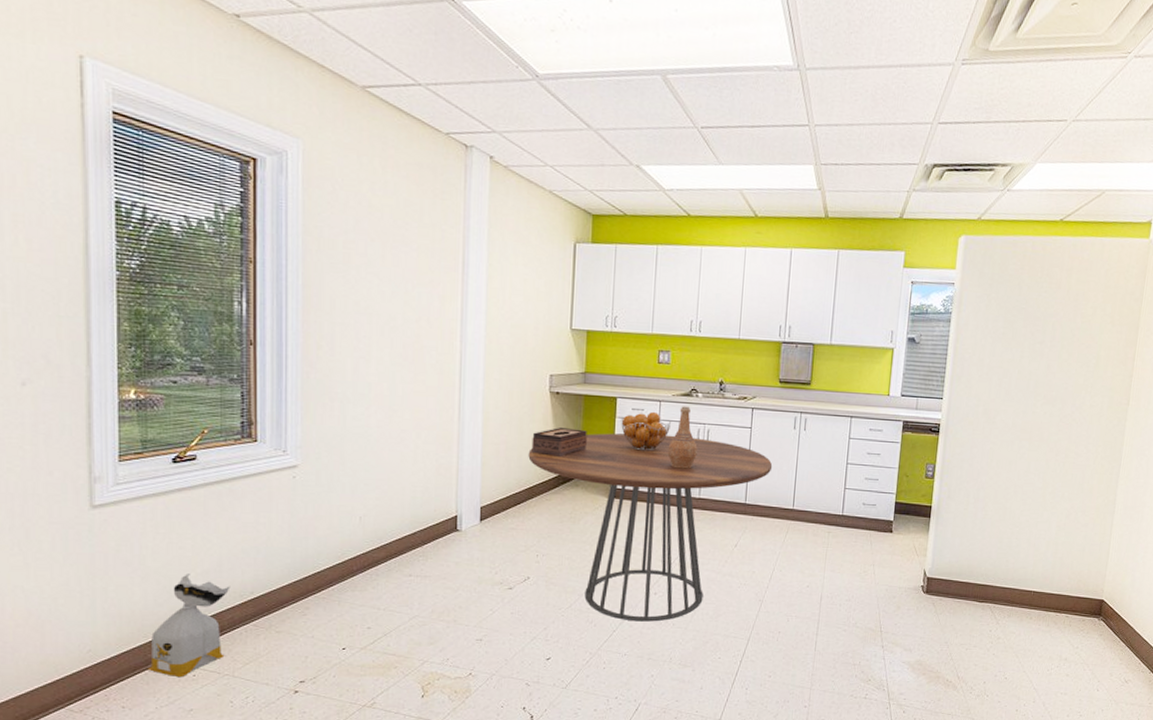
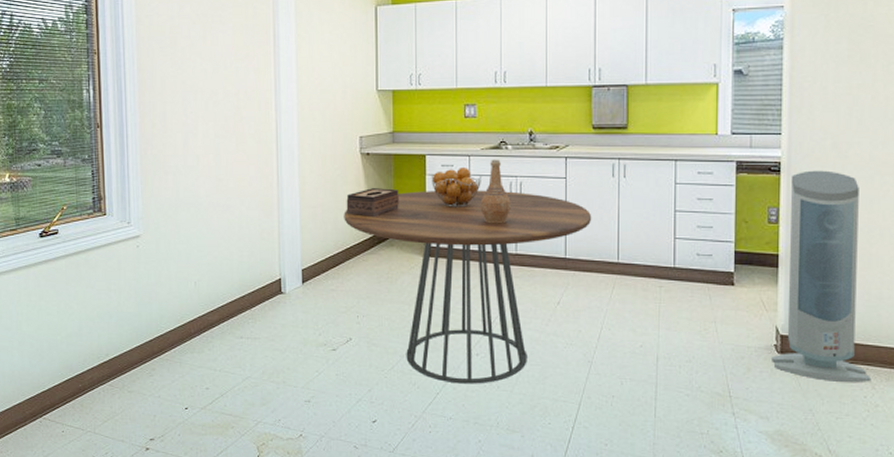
bag: present [147,574,231,678] -> none [26,337,89,433]
air purifier: none [918,432,1002,619] -> present [772,170,872,383]

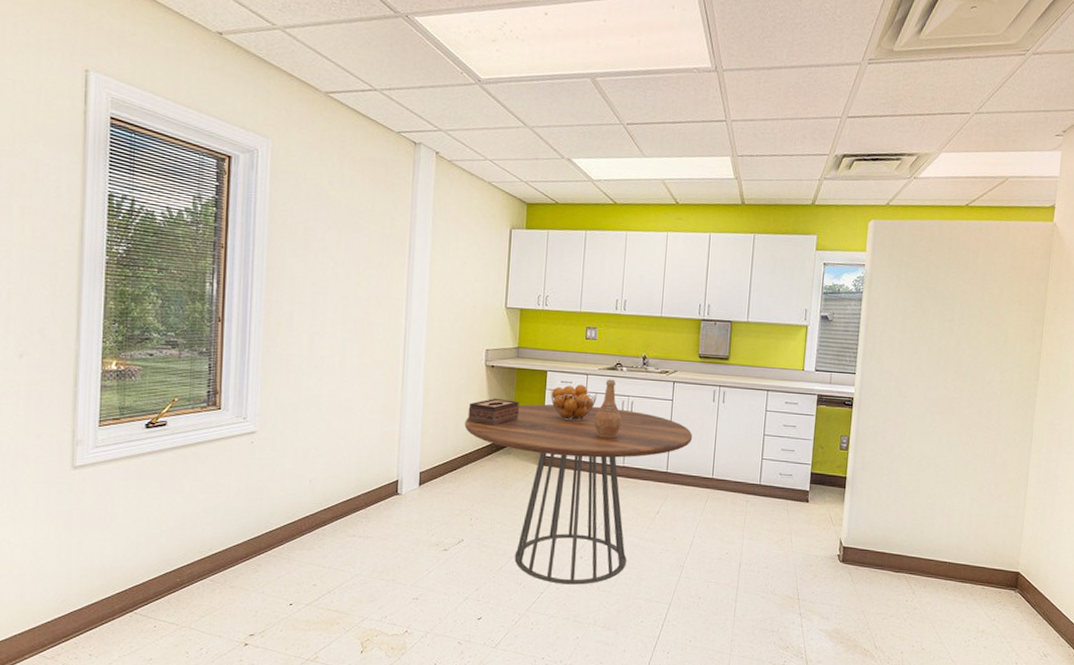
air purifier: present [772,170,872,383] -> none [835,406,914,589]

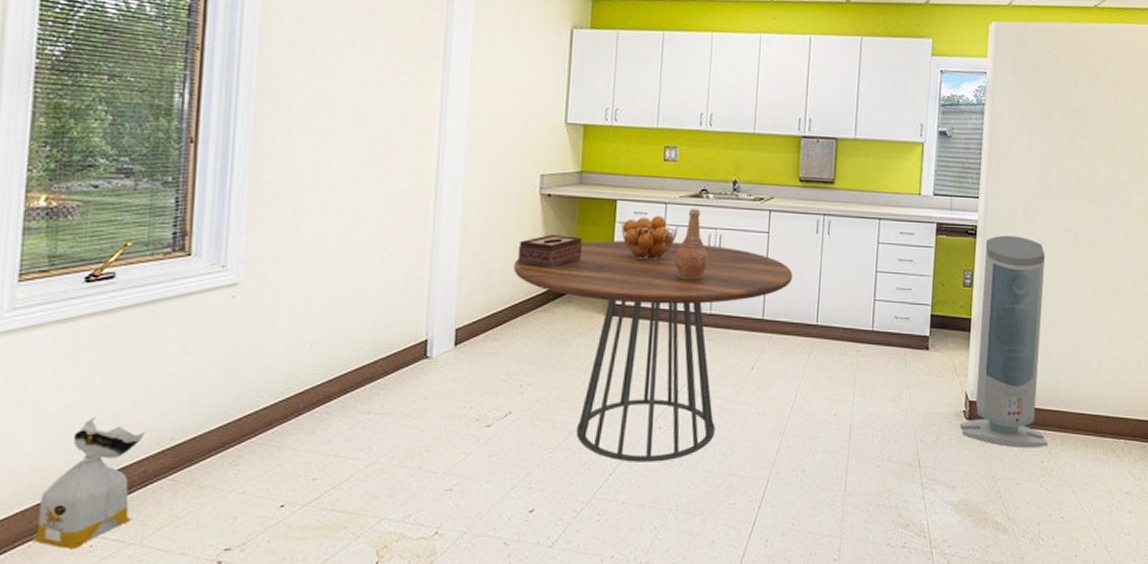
bag: none [113,530,191,628] -> present [31,417,146,550]
air purifier: none [835,406,914,589] -> present [960,235,1049,448]

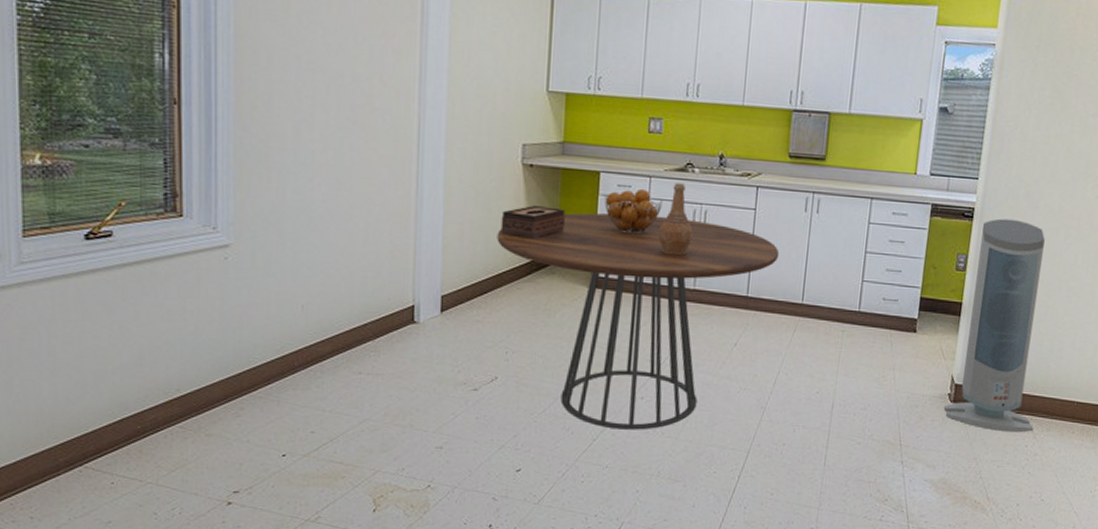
bag: present [31,417,146,550] -> none [58,367,153,485]

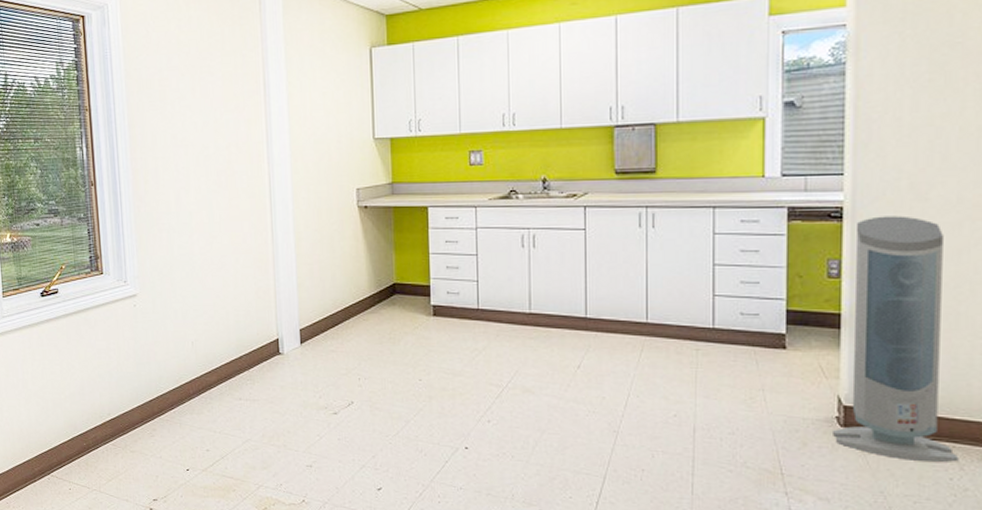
dining table: present [497,213,780,430] -> none [342,243,616,453]
tissue box: present [501,205,565,241] -> none [344,243,400,275]
fruit basket: present [603,188,664,235] -> none [433,218,491,263]
vase: present [658,183,693,256] -> none [489,210,523,281]

